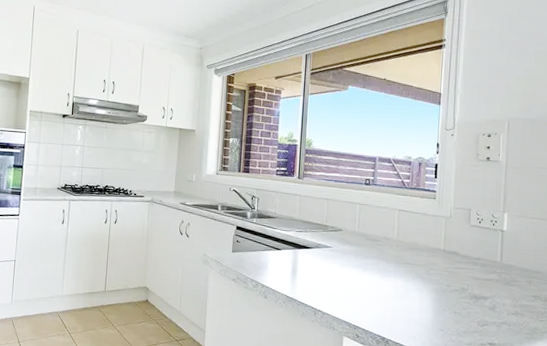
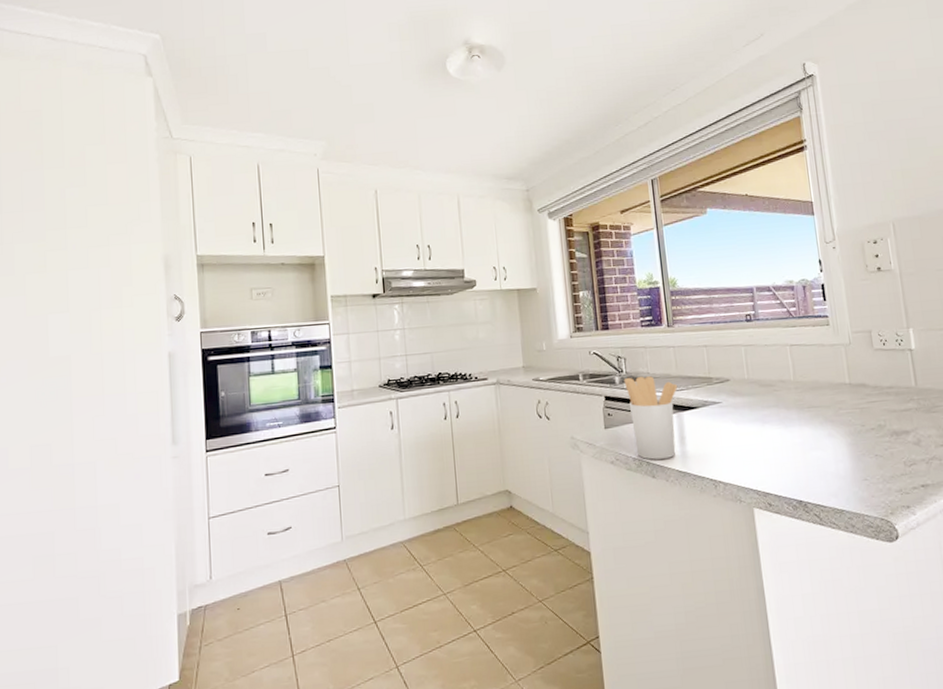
utensil holder: none [254,214,297,285] -> present [623,376,677,460]

